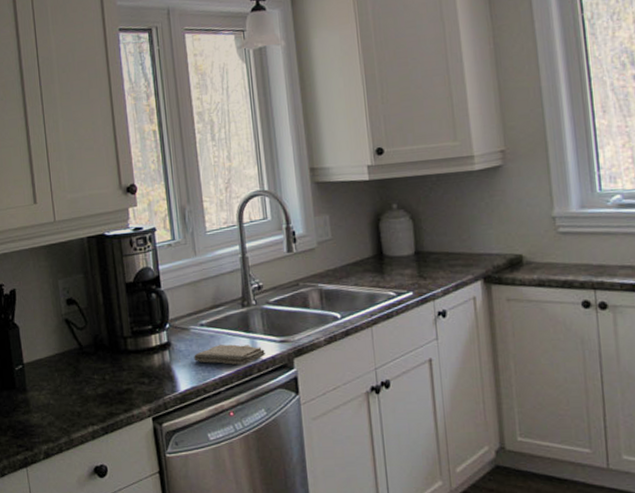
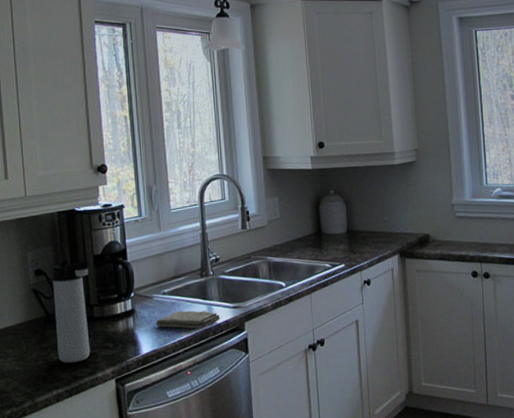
thermos bottle: none [83,287,126,398] -> present [52,259,91,363]

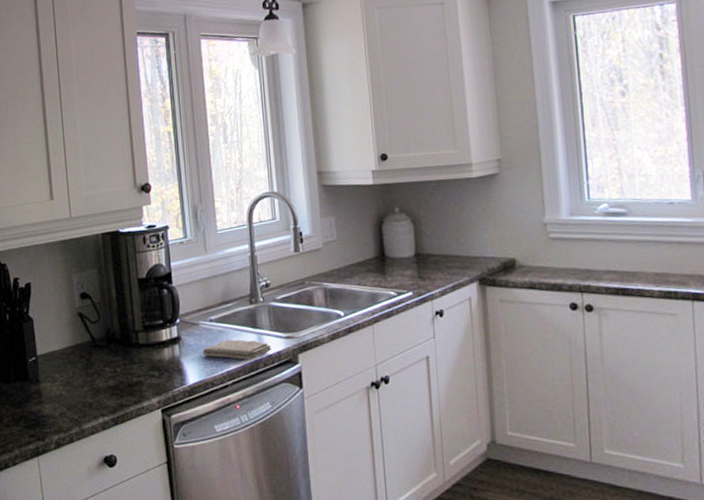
thermos bottle: present [52,259,91,363] -> none [97,283,136,390]

